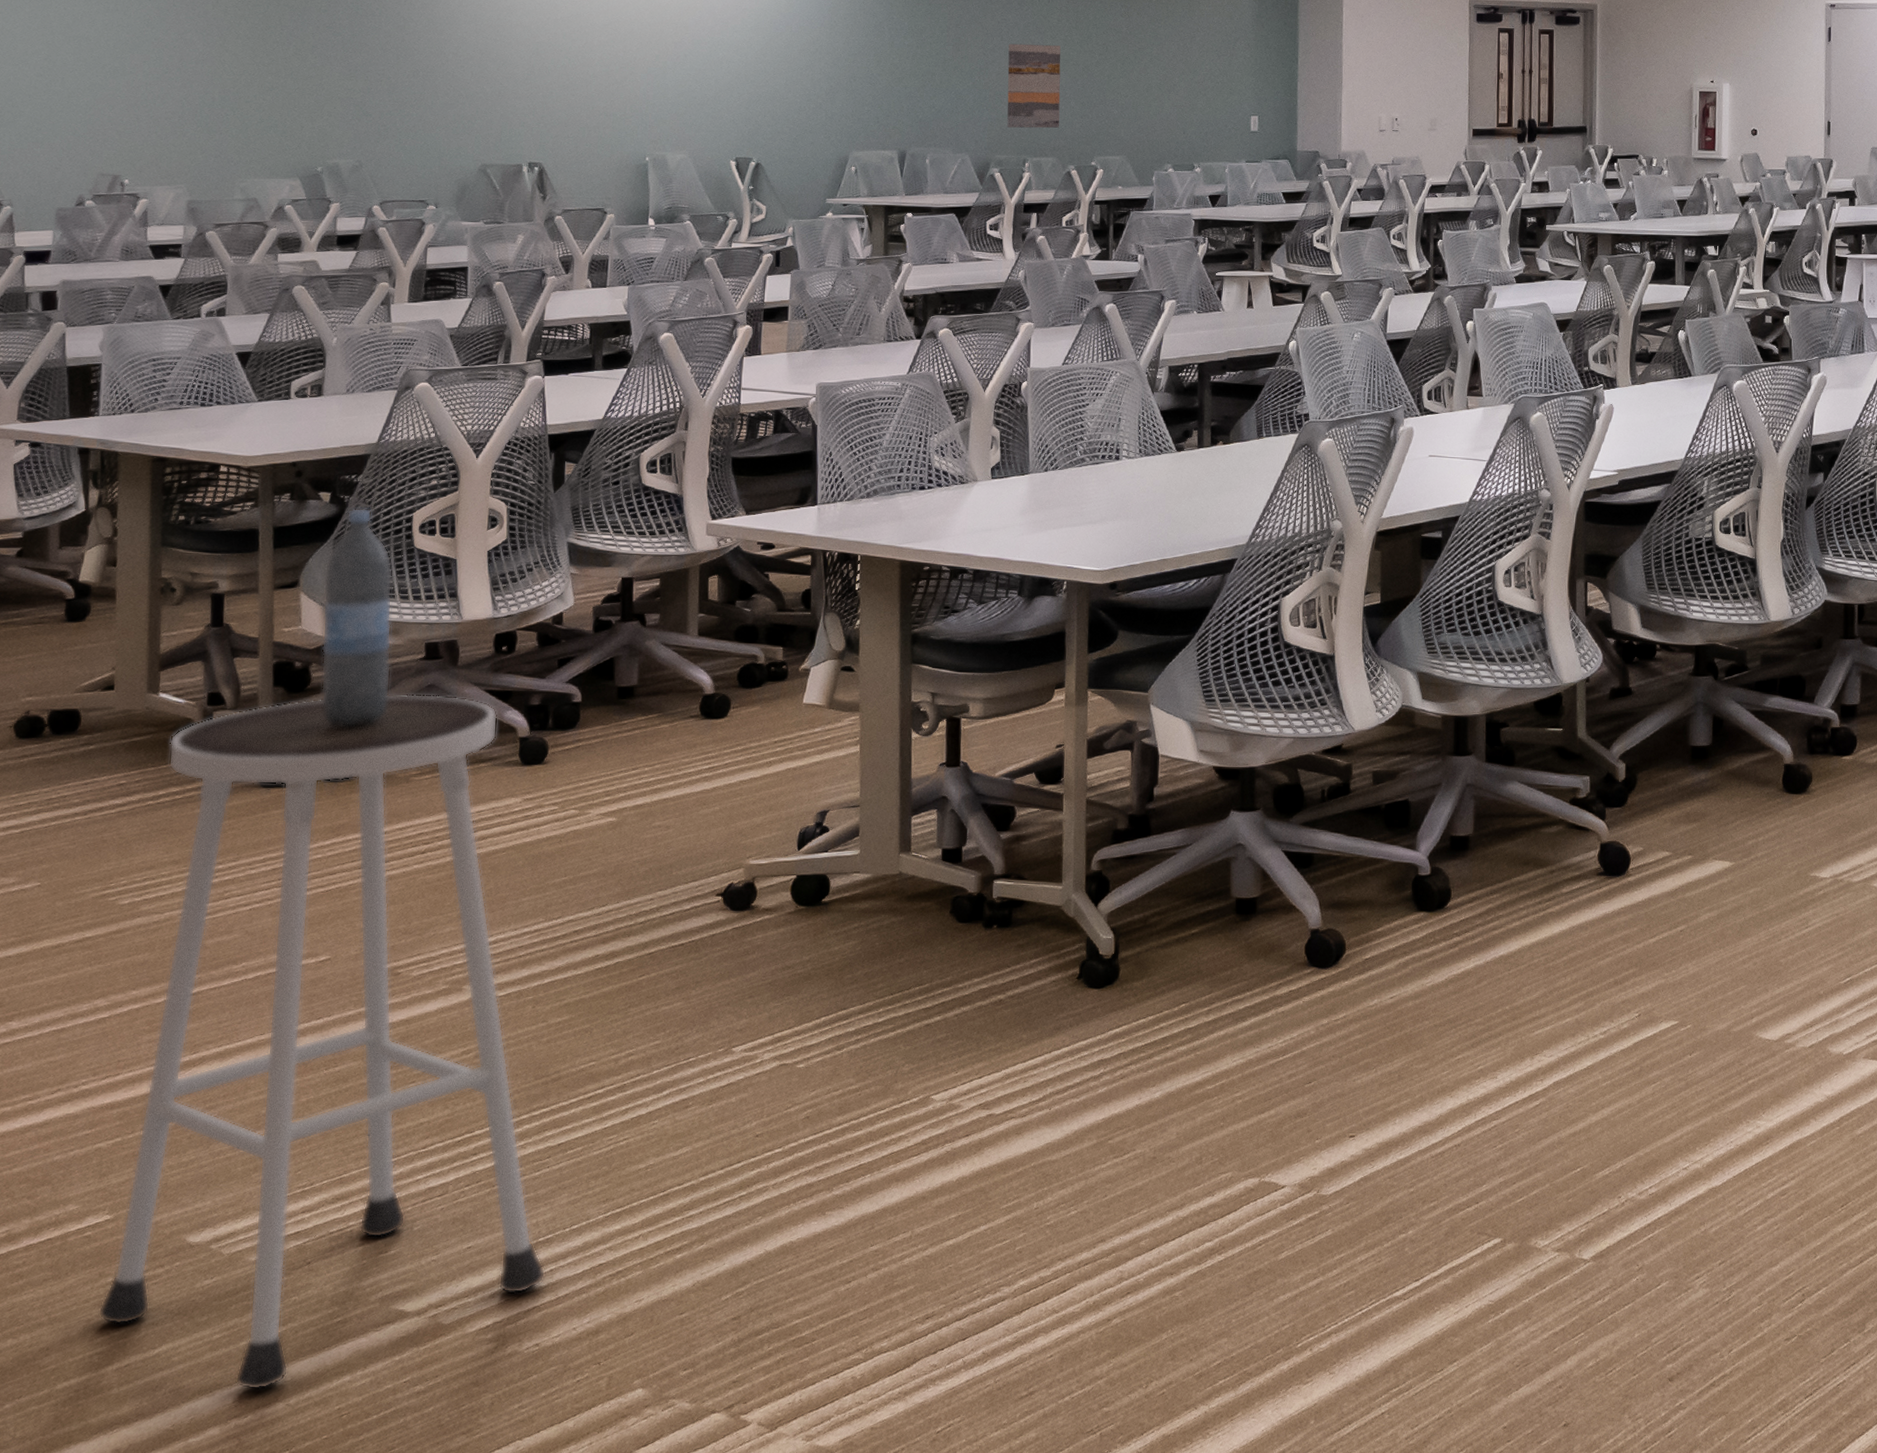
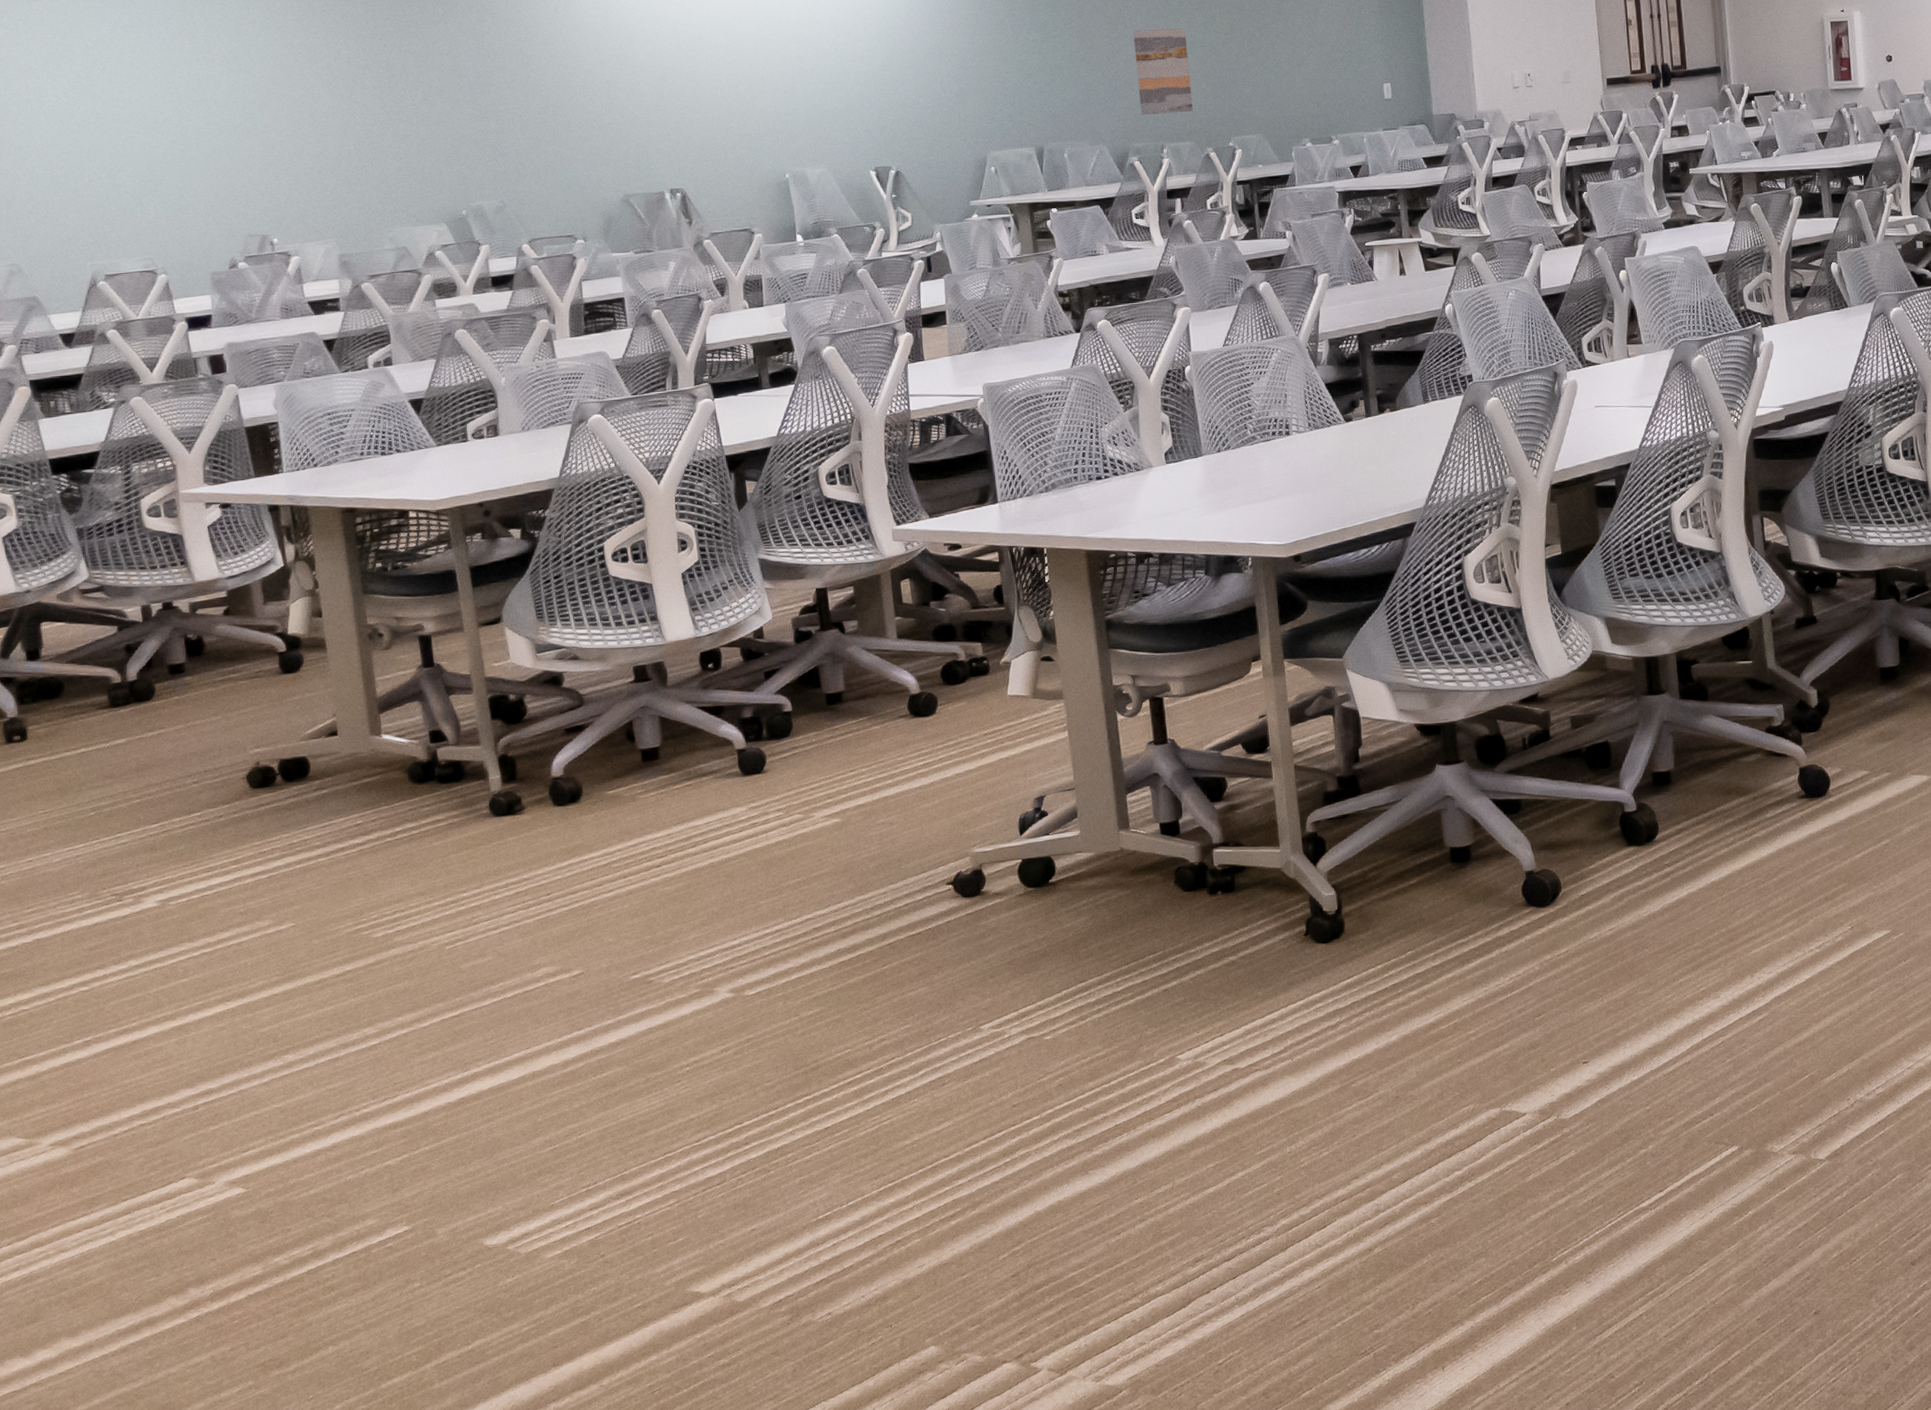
stool: present [98,693,546,1390] -> none [399,715,829,1376]
water bottle: present [320,508,393,726] -> none [524,541,606,752]

